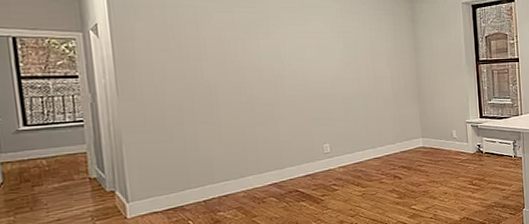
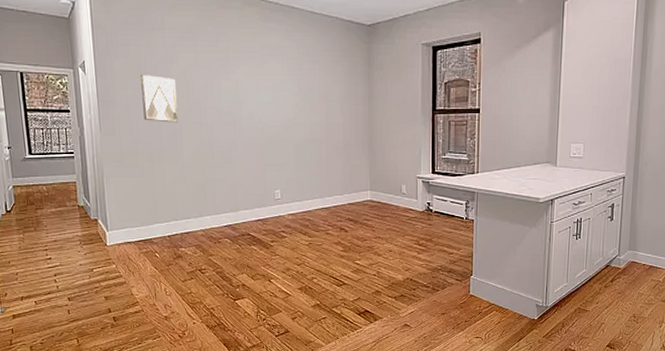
wall art: none [167,35,213,84] -> present [141,74,179,123]

